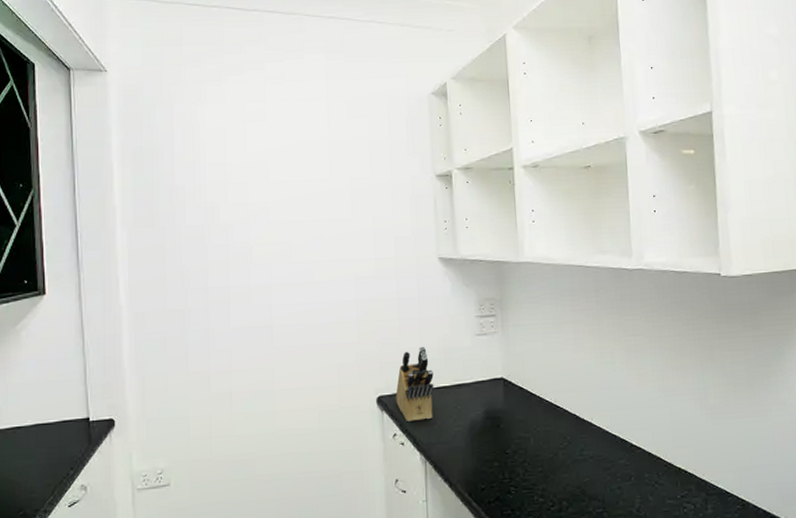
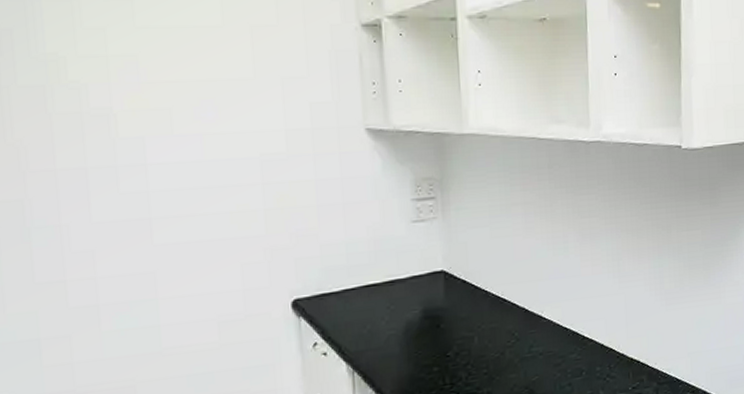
knife block: present [395,346,434,421] -> none [315,237,362,327]

